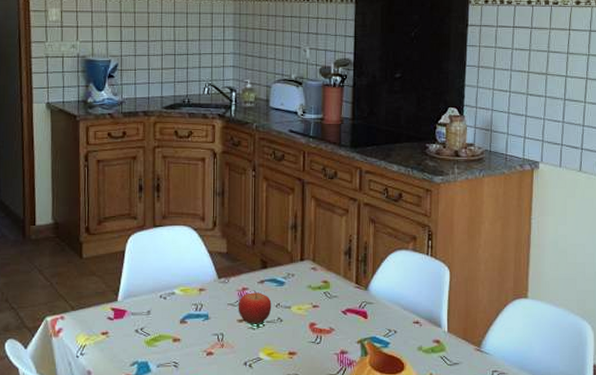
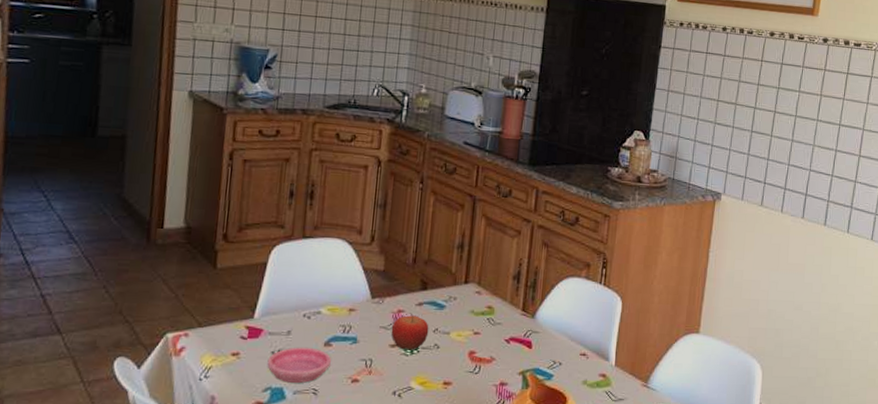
saucer: none [132,325,188,357] -> present [267,347,332,383]

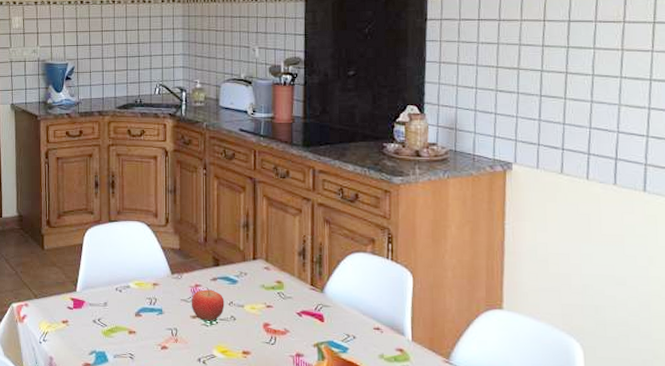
saucer: present [267,347,332,383] -> none [91,316,143,348]

